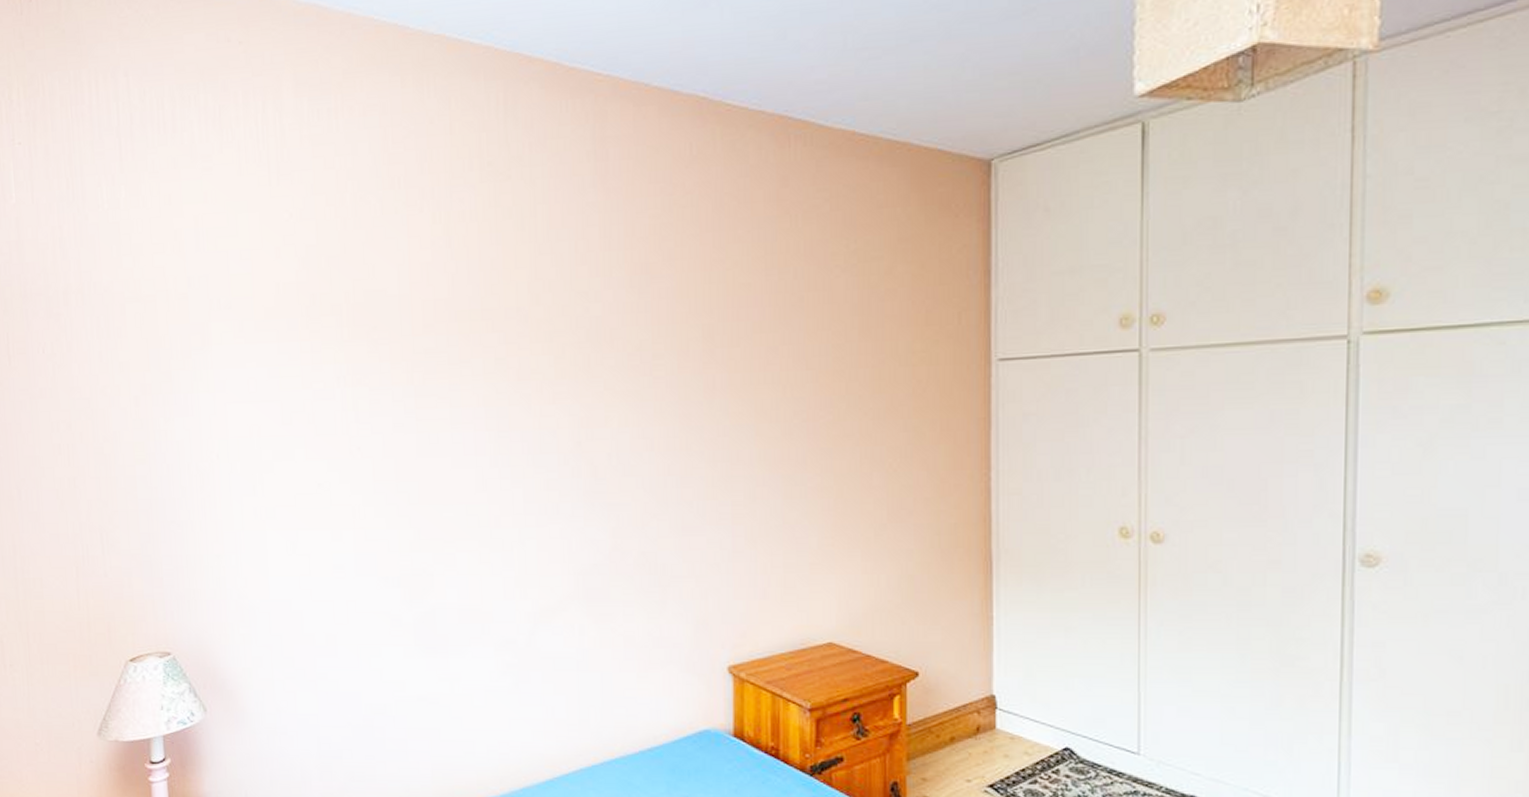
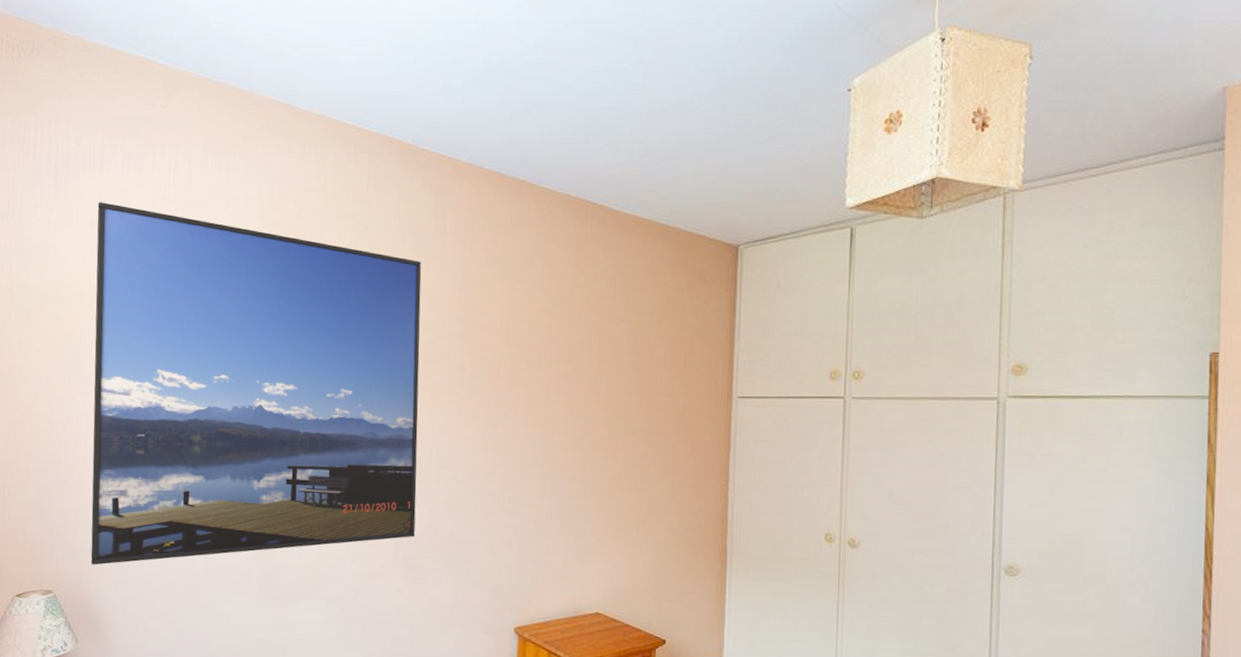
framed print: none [174,172,597,619] -> present [90,202,422,565]

